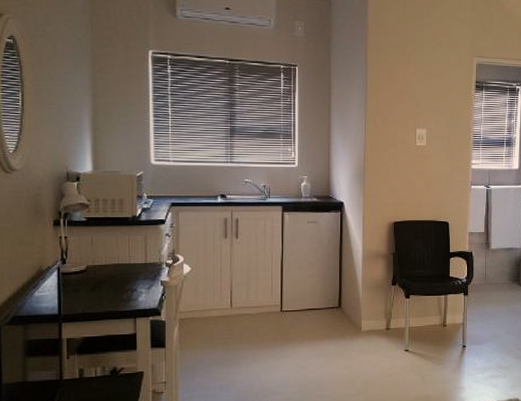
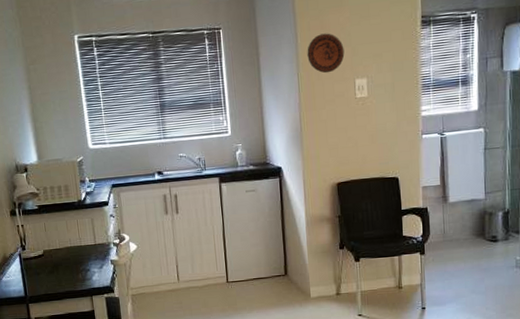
decorative plate: none [375,84,408,120] -> present [307,33,345,74]

